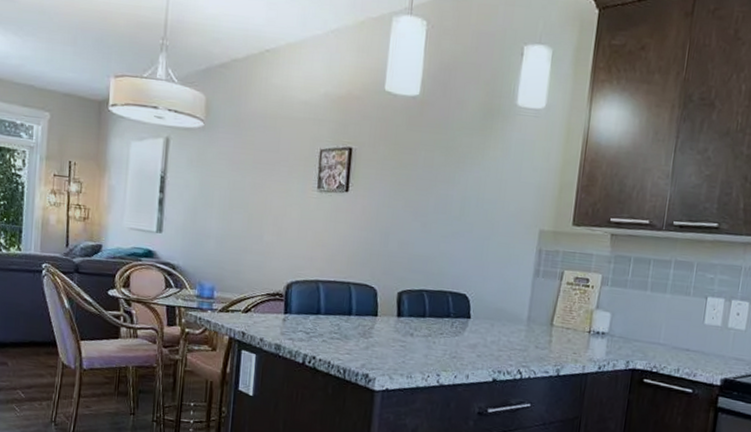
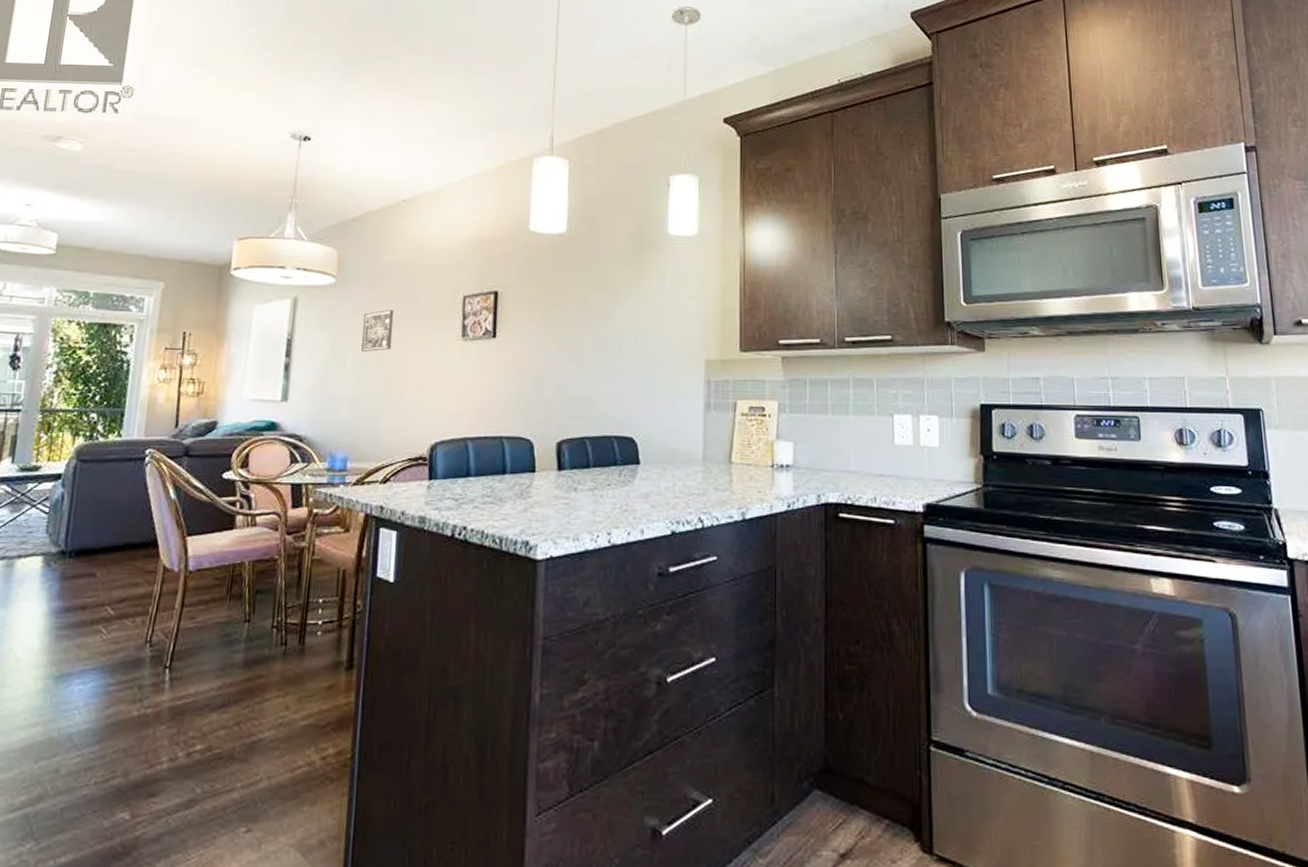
wall art: none [227,156,257,195] -> present [361,310,394,352]

